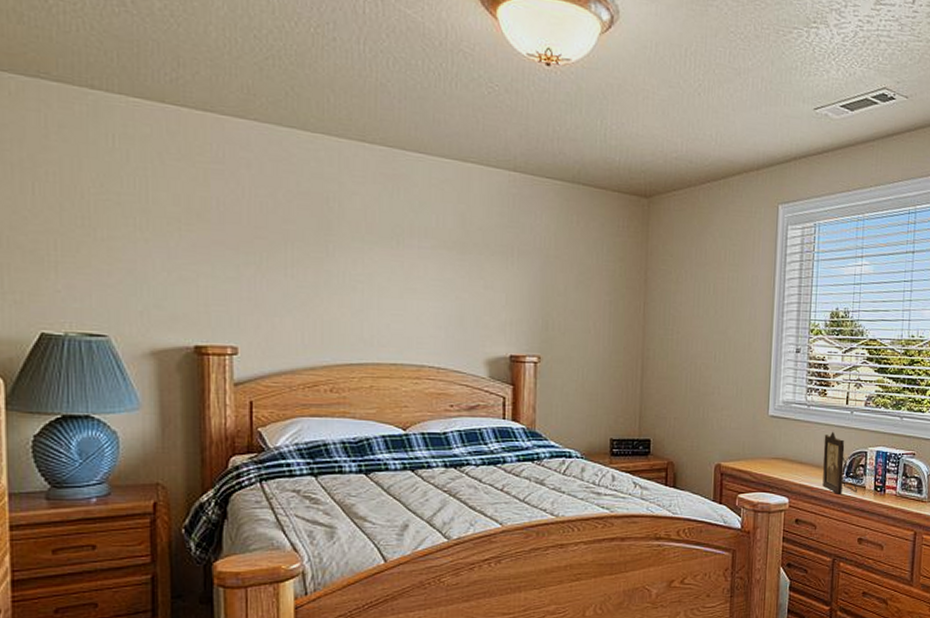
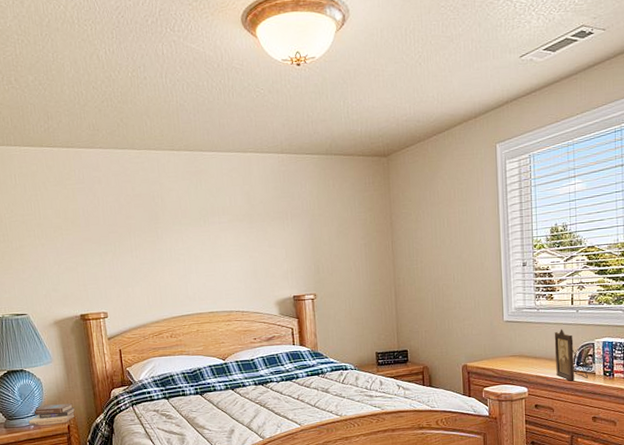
books: none [88,469,168,501] -> present [28,403,75,427]

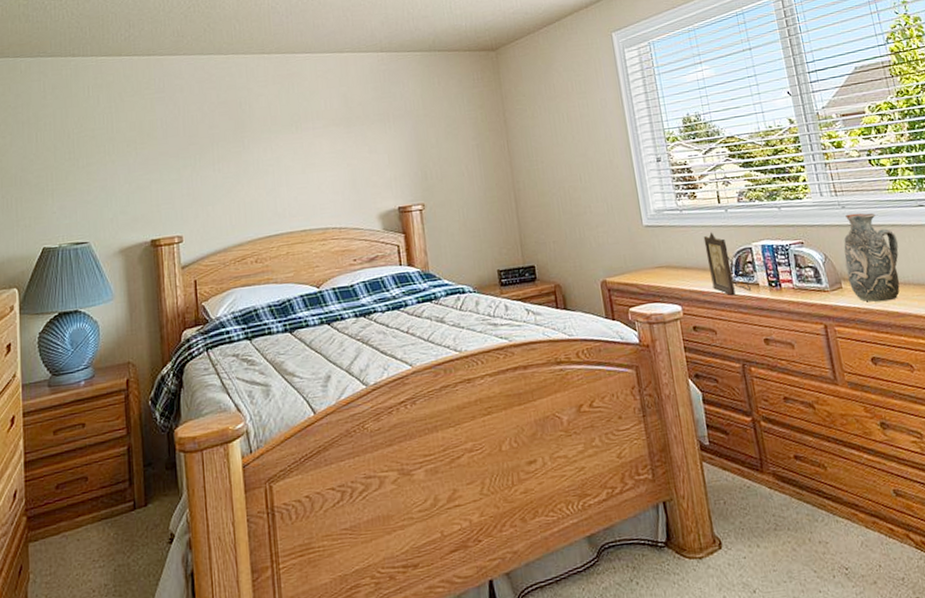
books: present [28,403,75,427] -> none [78,350,136,384]

